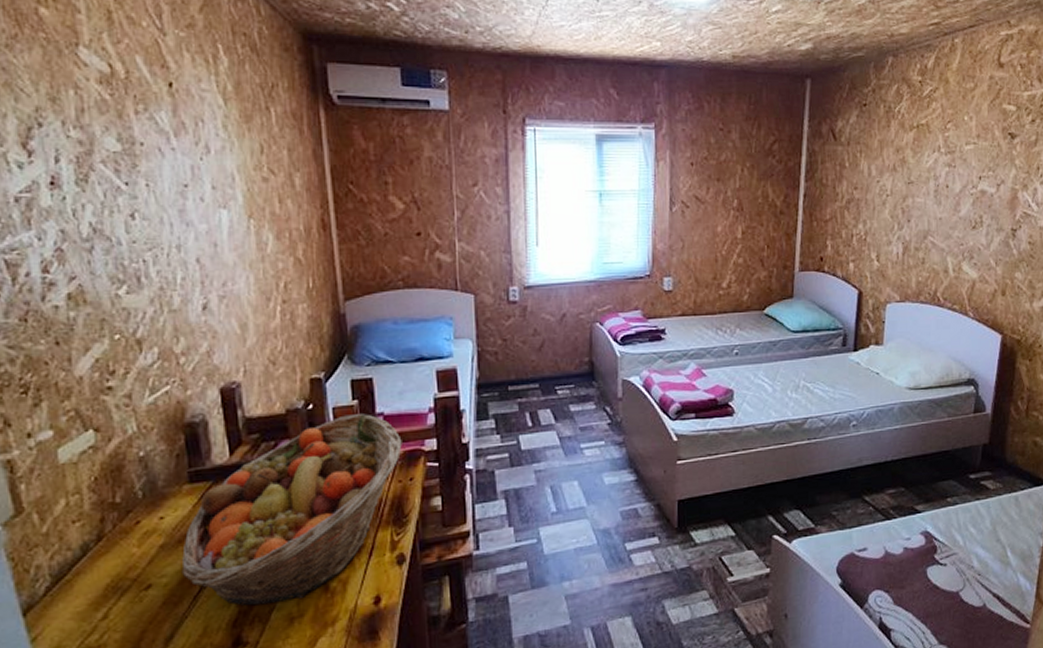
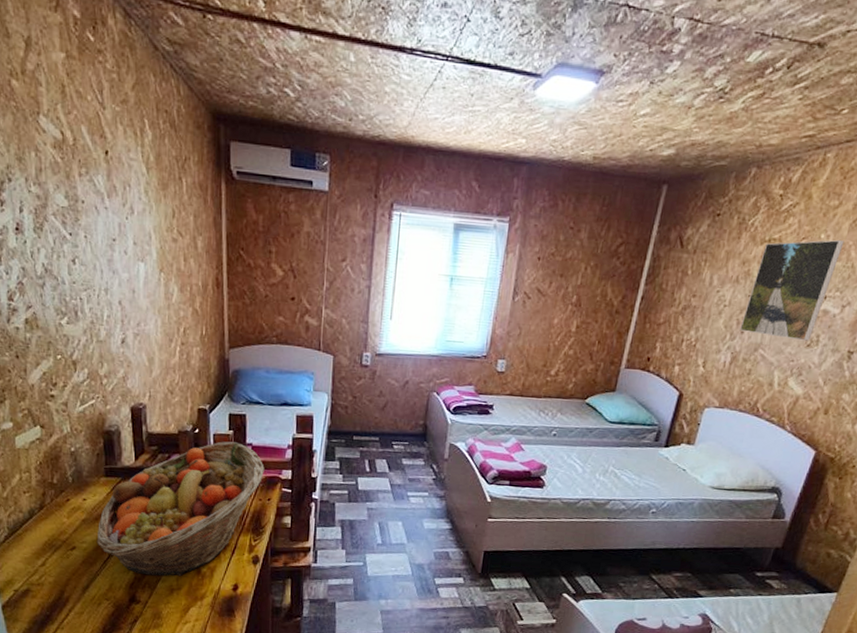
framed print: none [906,120,987,223] -> present [740,239,844,341]

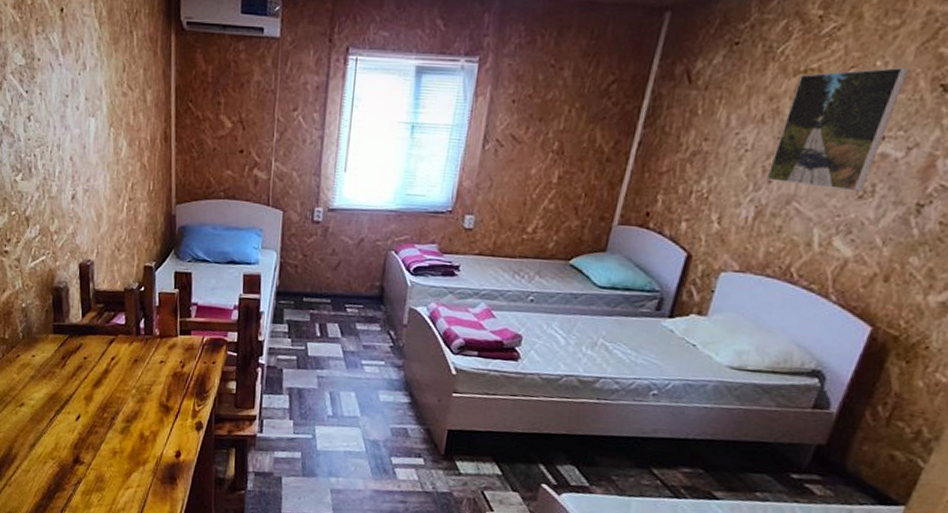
fruit basket: present [96,441,265,577] -> none [44,300,210,440]

